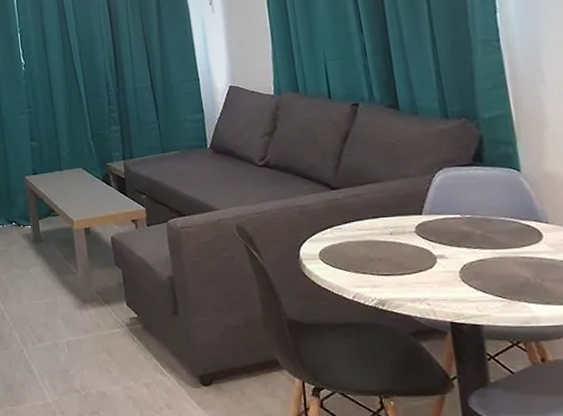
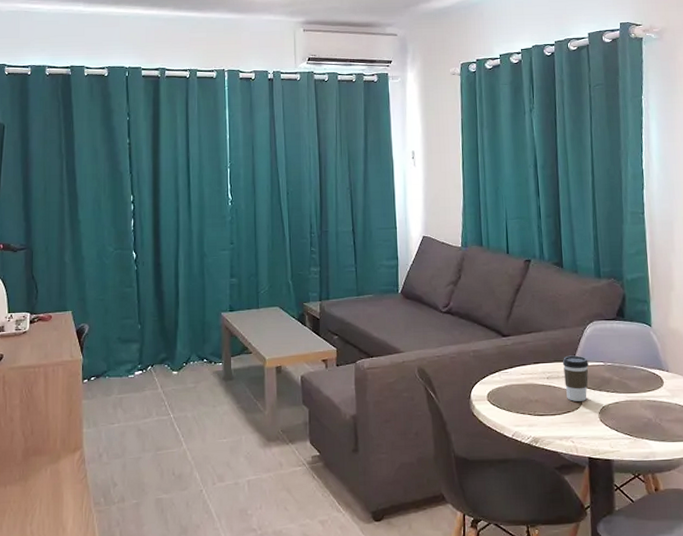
coffee cup: none [407,207,443,259] -> present [562,355,589,401]

